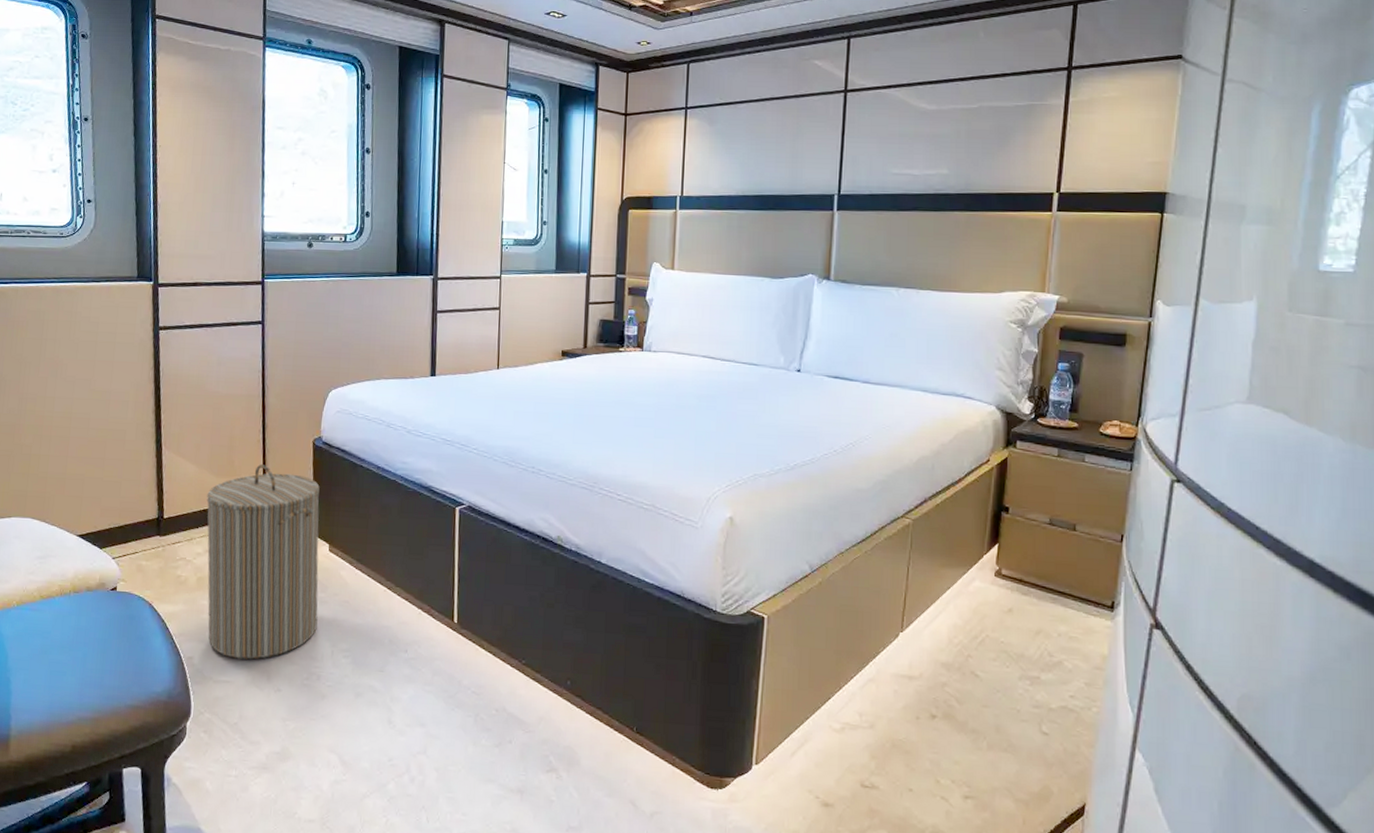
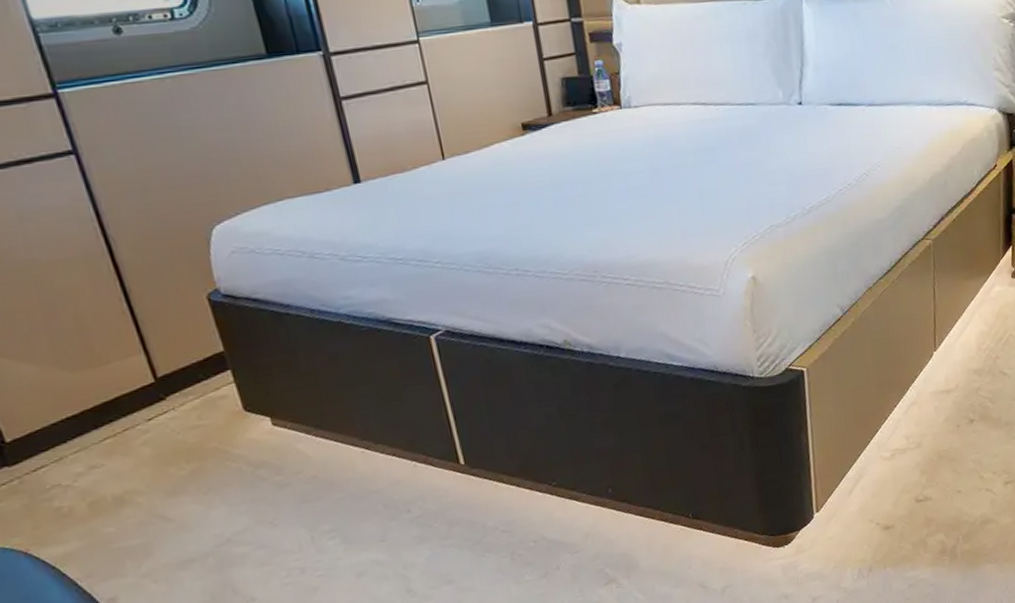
laundry hamper: present [207,464,320,660] -> none [65,341,284,583]

